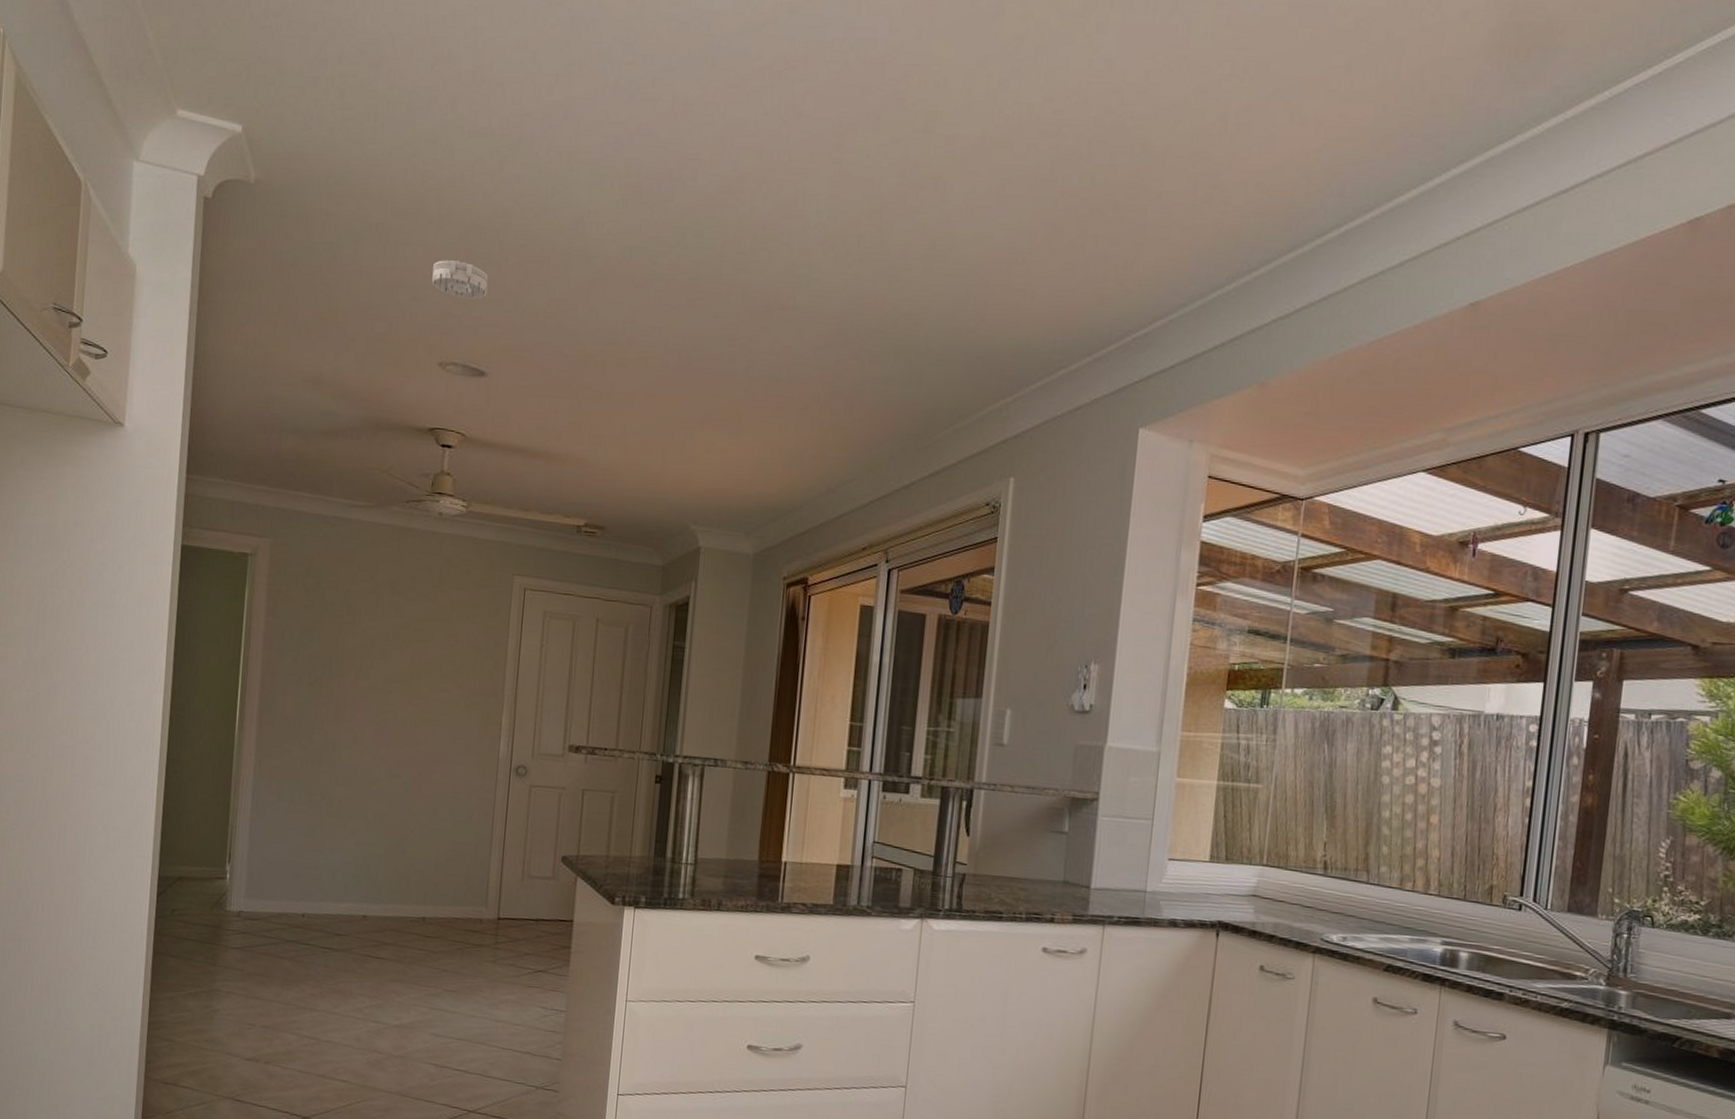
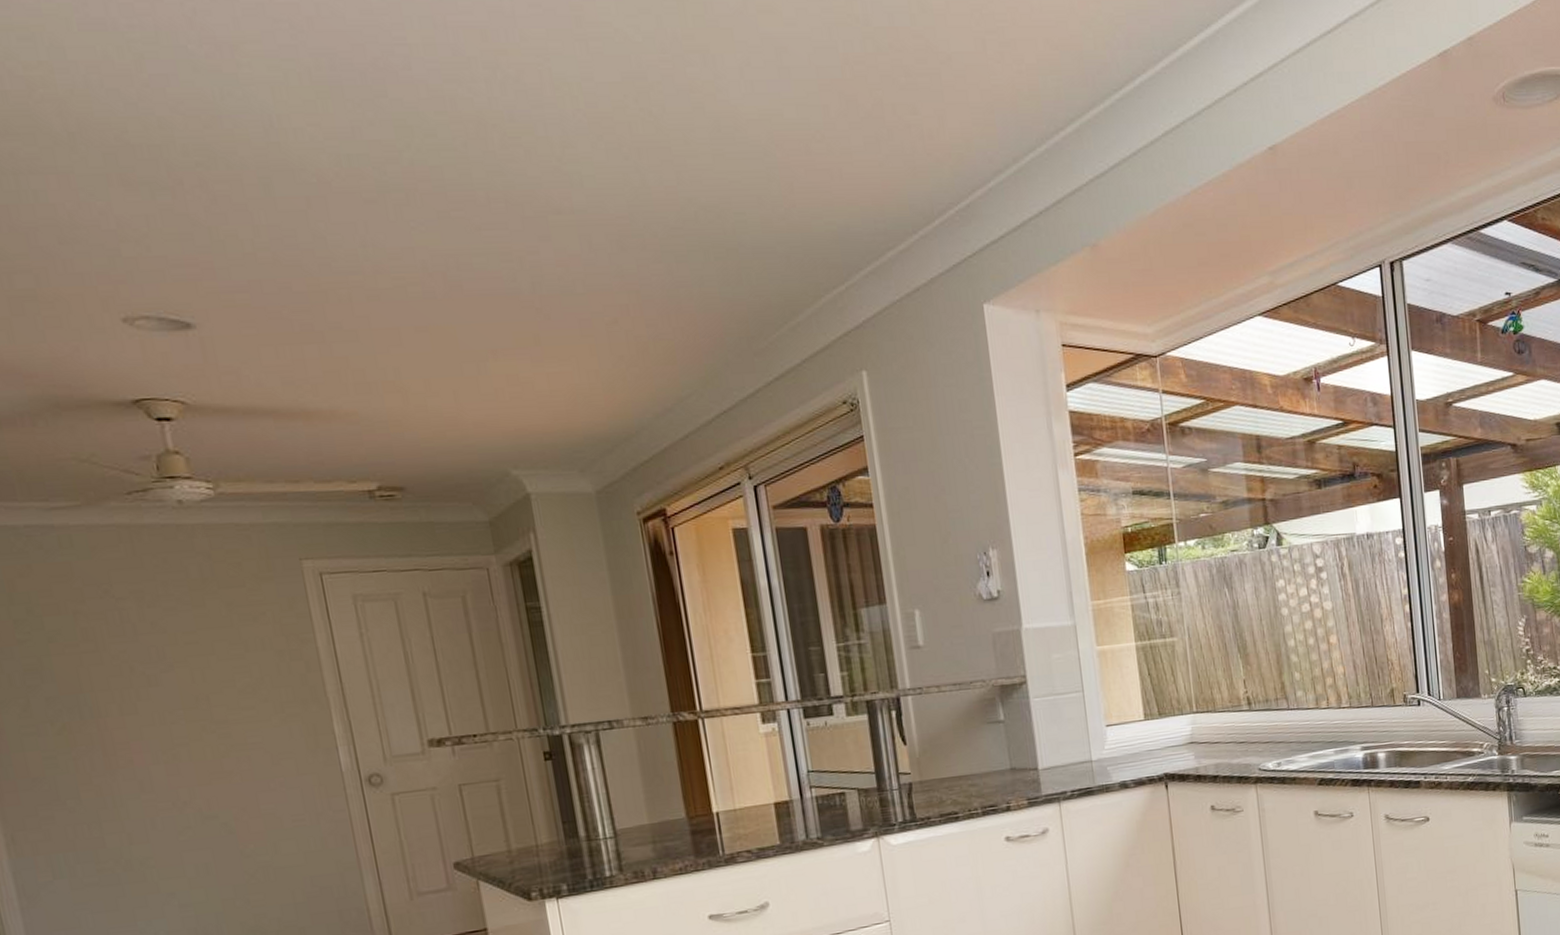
smoke detector: present [432,260,489,299] -> none [77,189,166,235]

